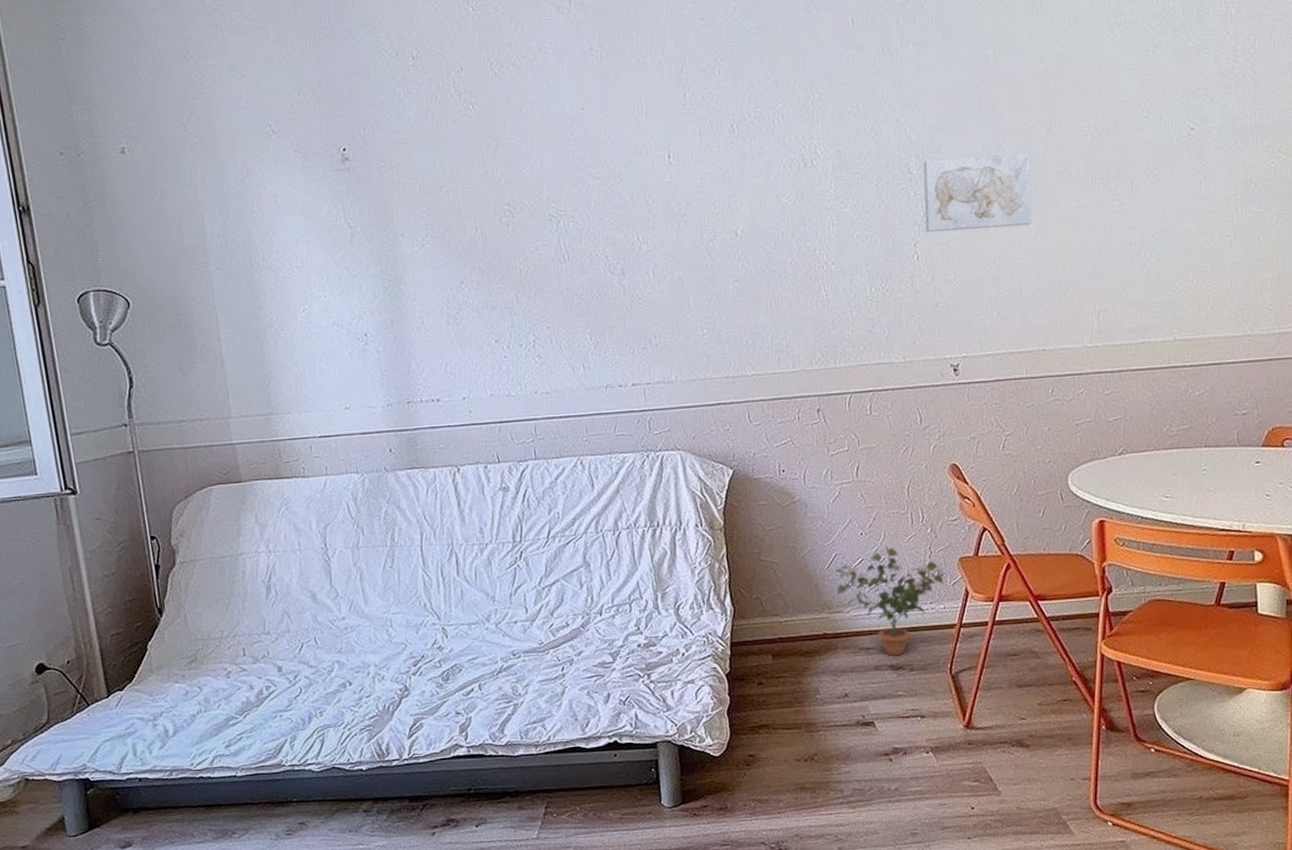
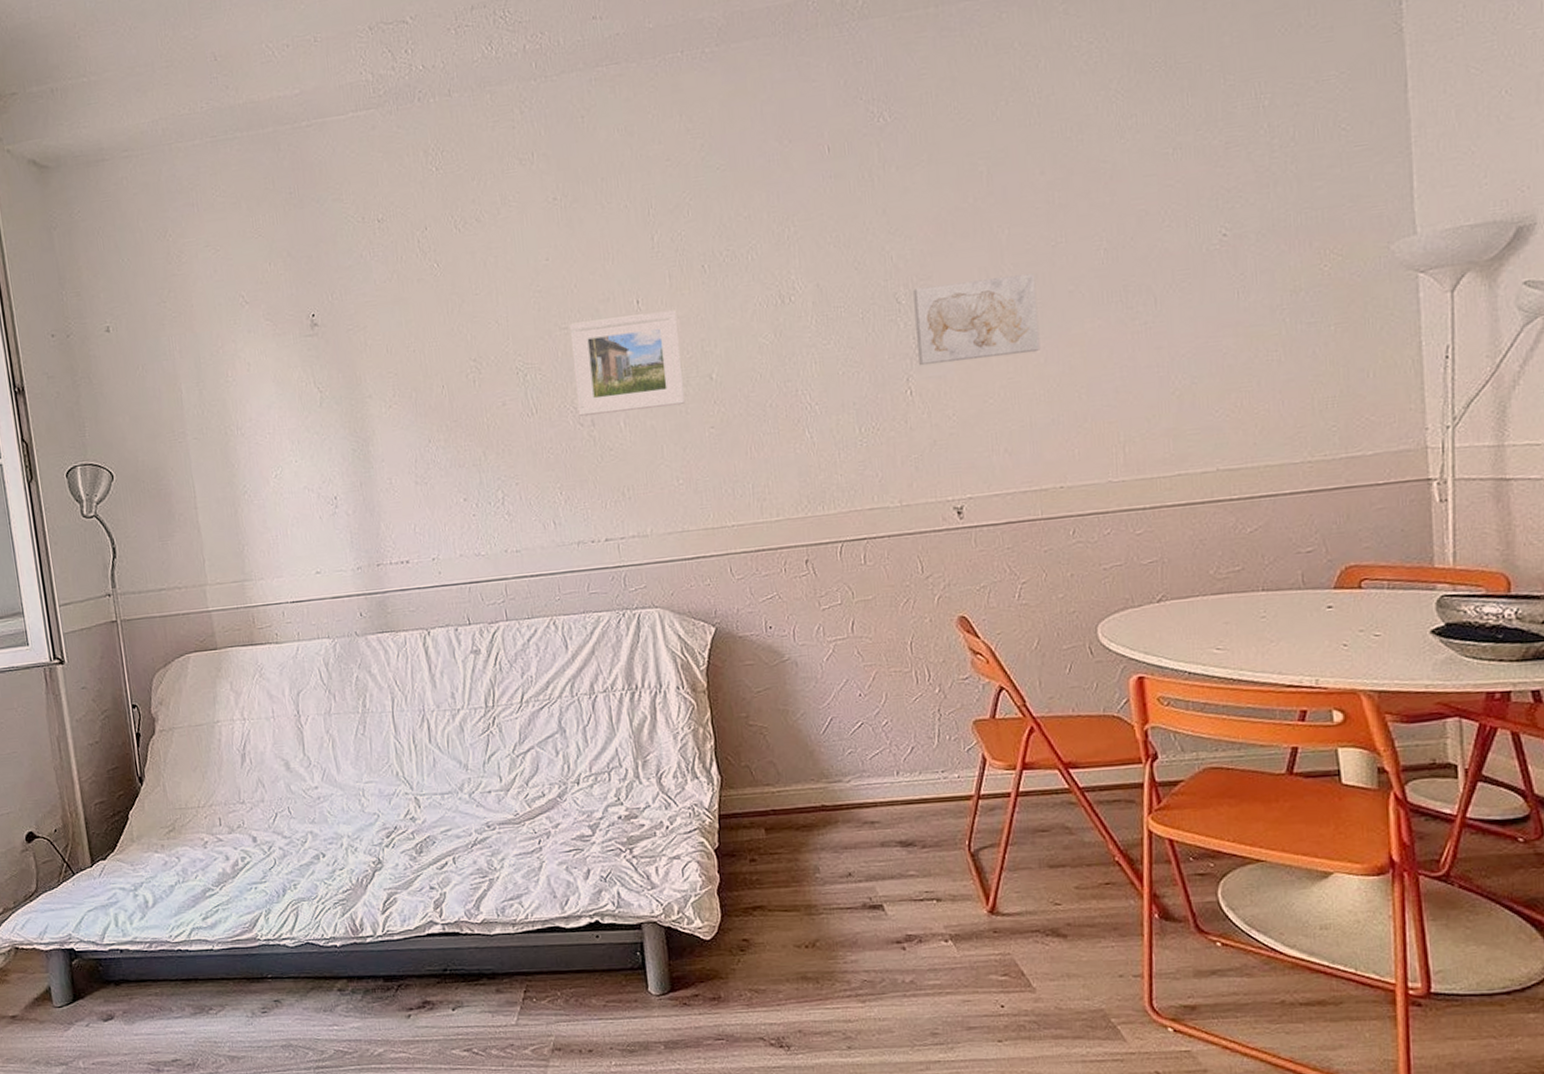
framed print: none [602,166,711,265] -> present [569,310,684,416]
potted plant: present [835,545,945,657] -> none [832,708,958,831]

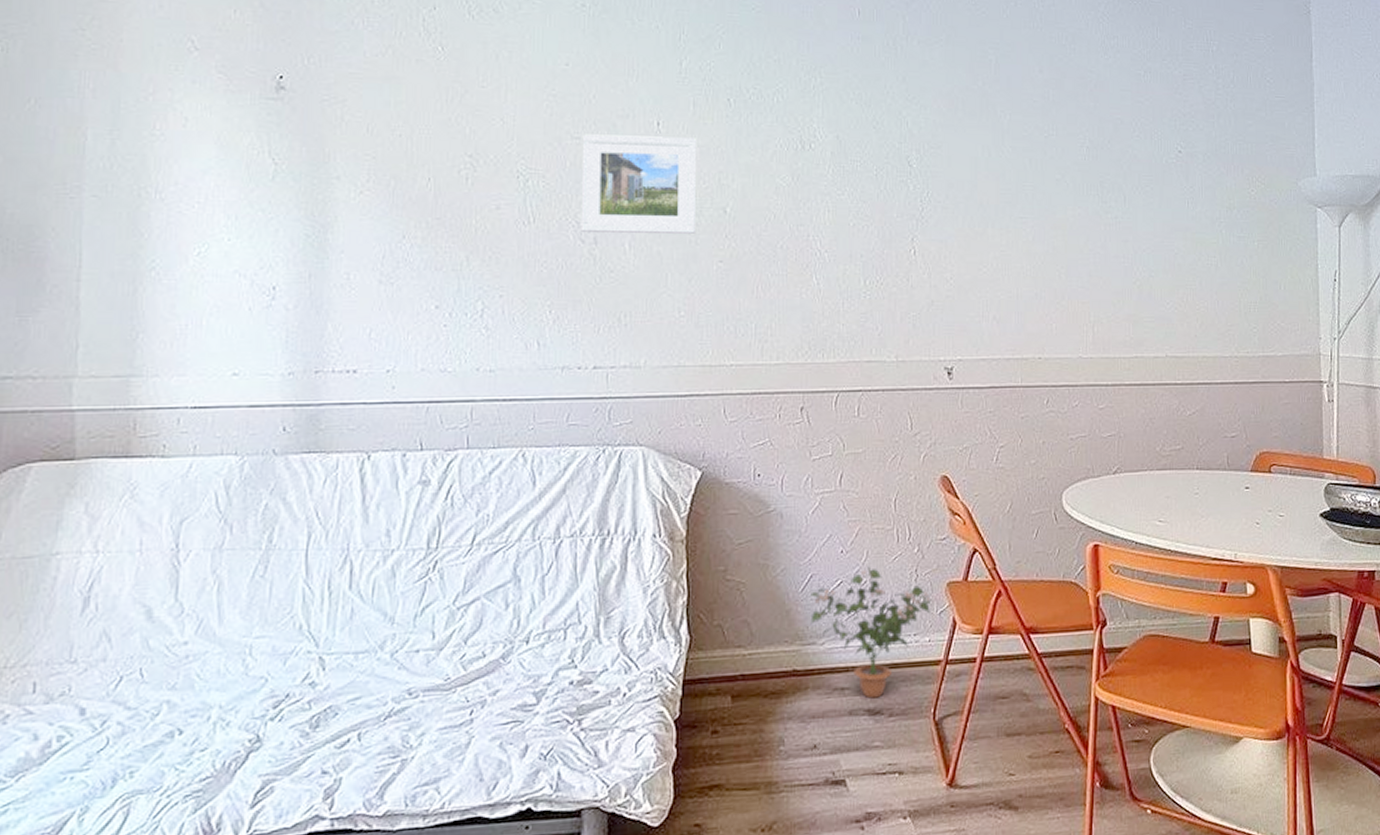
potted plant: none [832,708,958,831] -> present [810,566,932,699]
wall art: present [913,273,1041,366] -> none [924,155,1030,230]

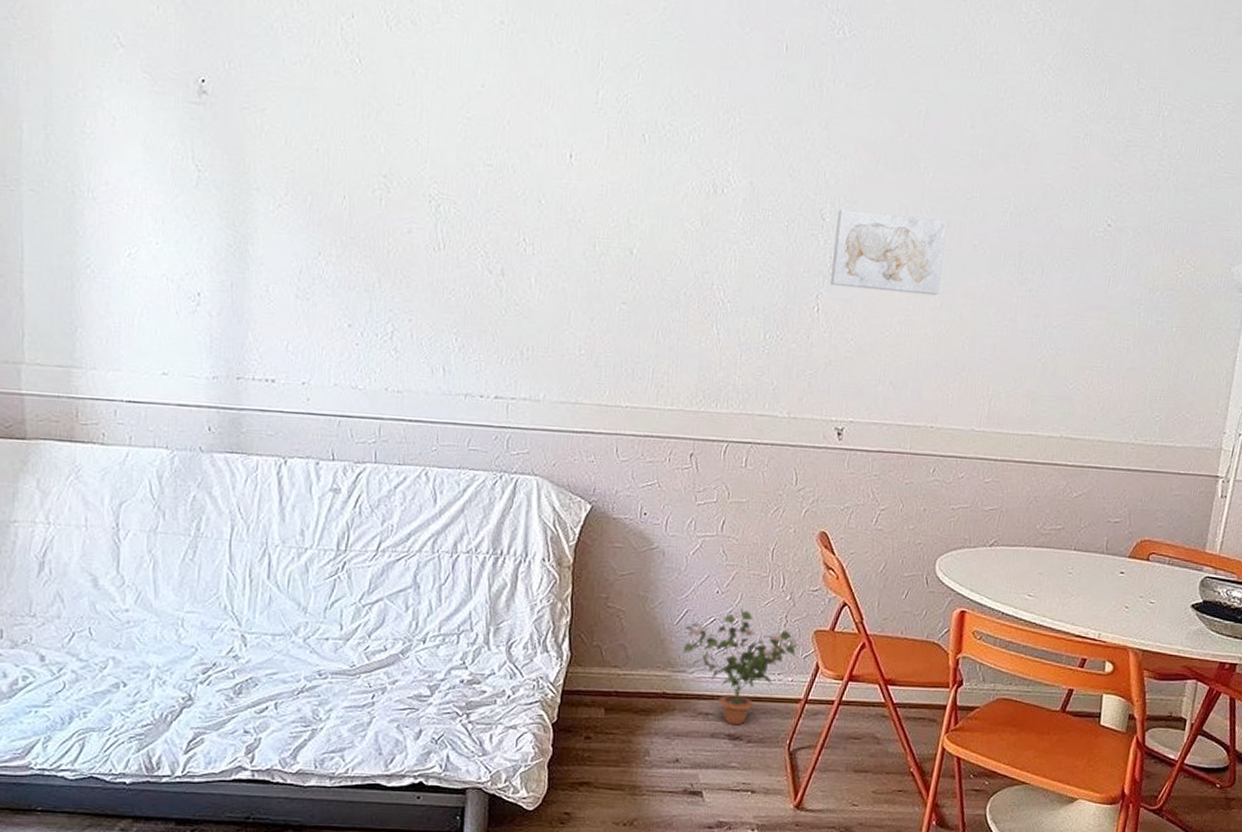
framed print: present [580,134,698,234] -> none [489,161,609,273]
wall art: none [924,155,1030,230] -> present [830,209,948,296]

